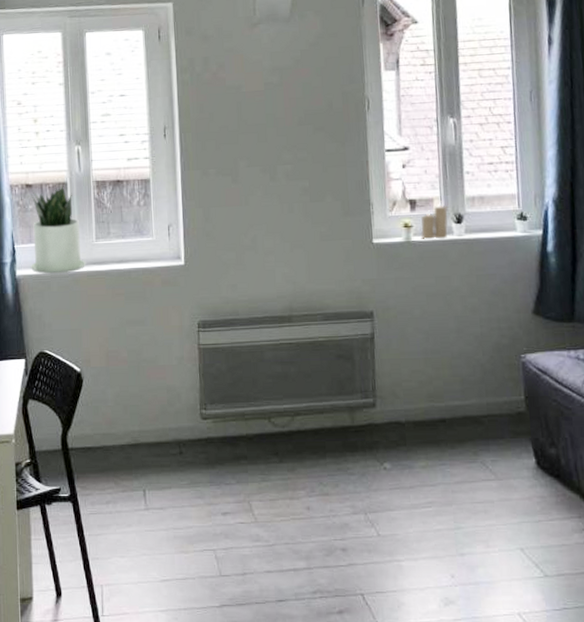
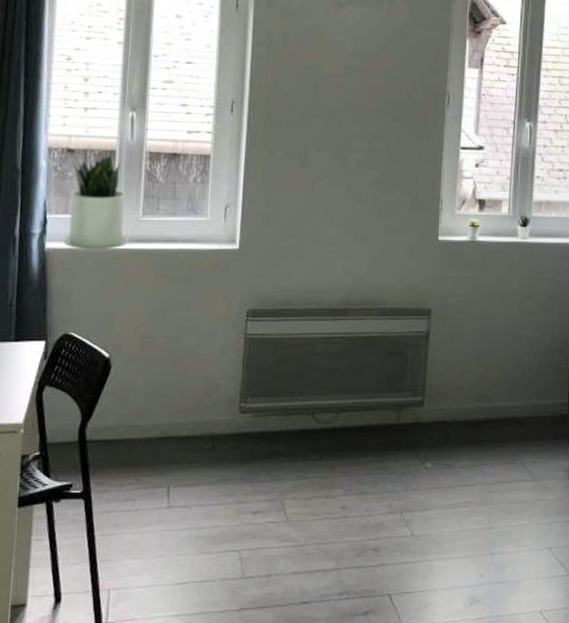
candle: present [421,201,448,240] -> none [487,203,515,241]

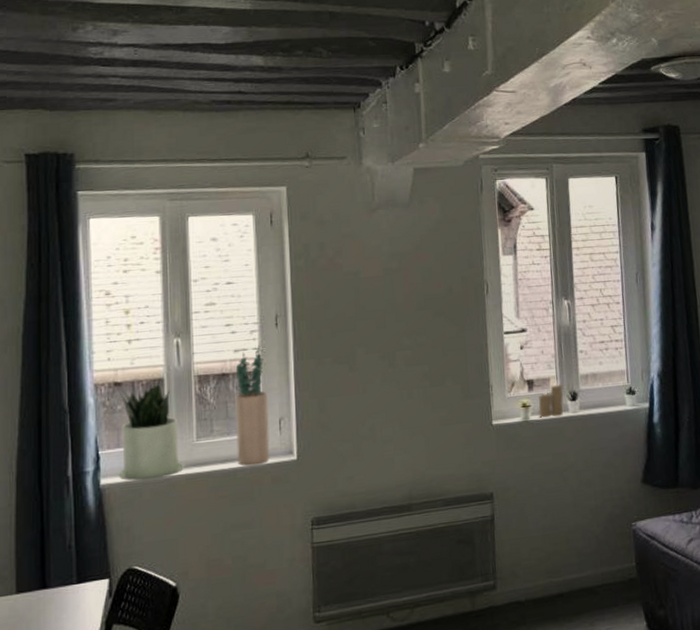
vase: none [180,127,216,250] -> present [235,343,270,467]
candle: none [487,203,515,241] -> present [538,380,564,419]

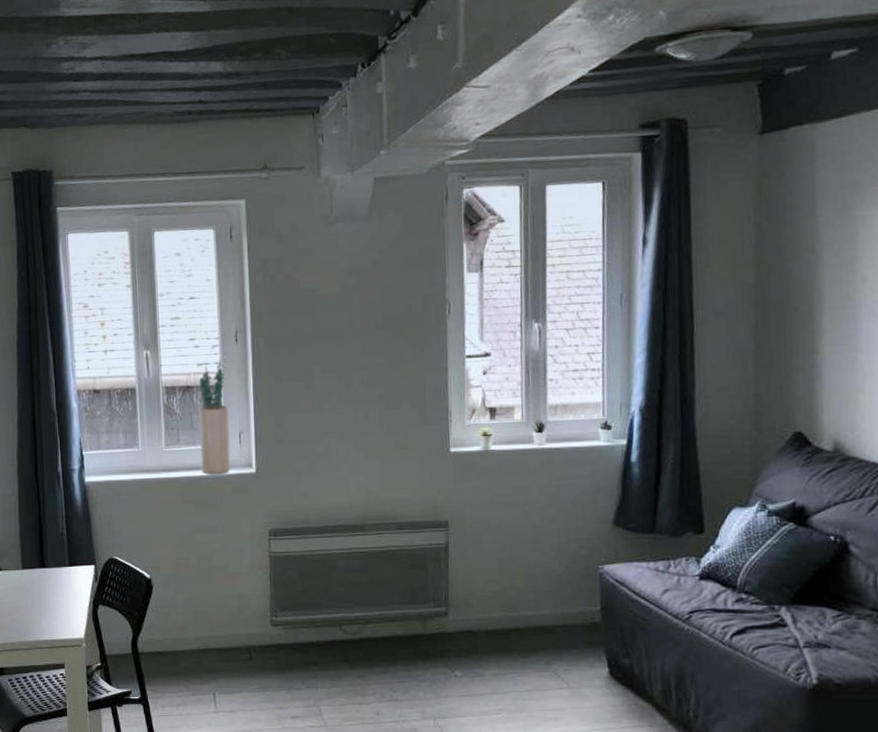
planter: present [117,381,185,481] -> none [98,391,156,482]
candle: present [538,380,564,419] -> none [500,409,529,449]

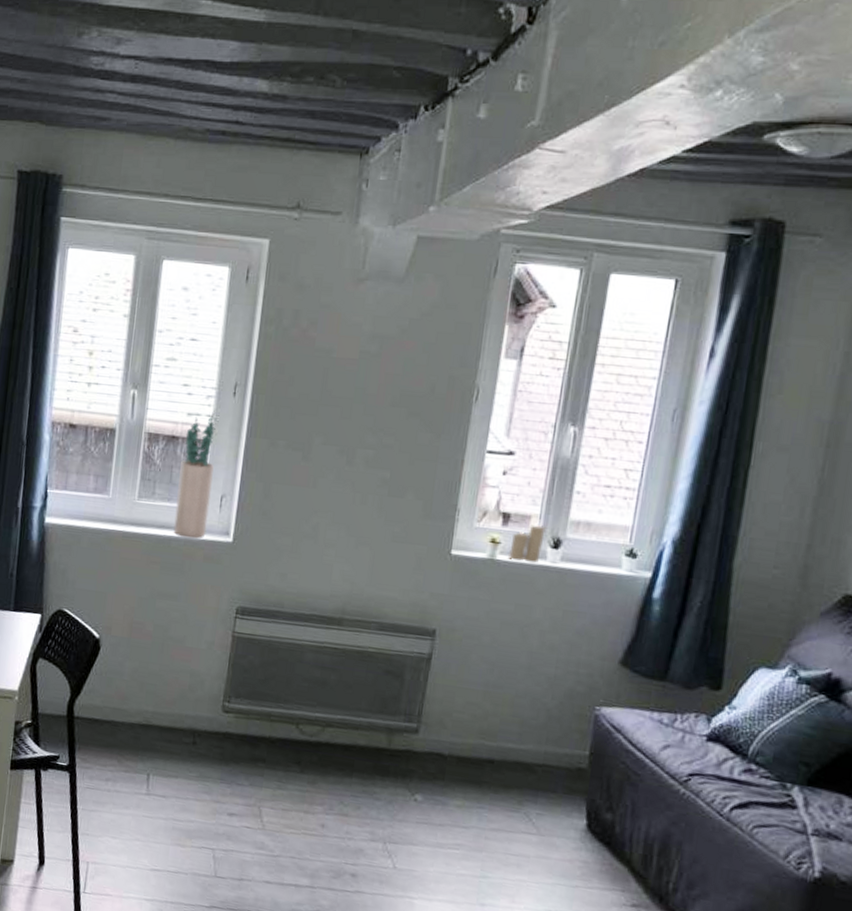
candle: none [500,409,529,449] -> present [509,520,546,564]

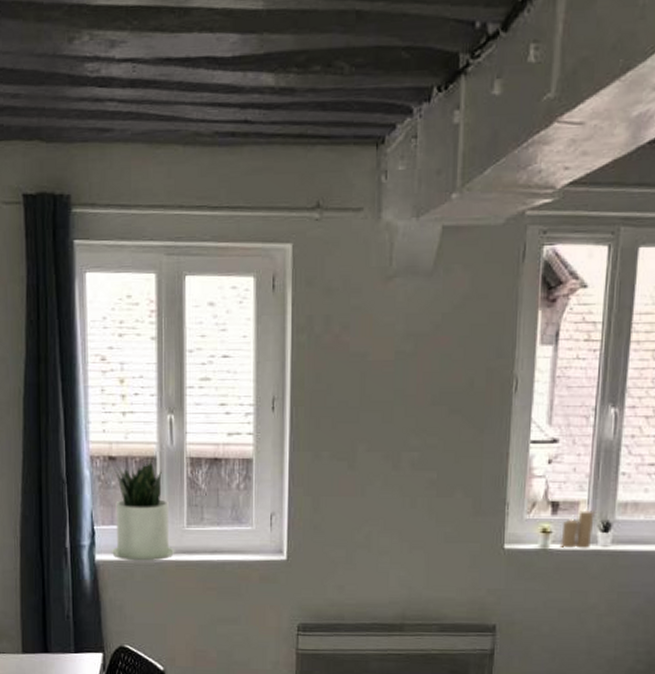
planter: none [61,431,124,530] -> present [111,460,175,562]
vase: present [173,411,217,540] -> none [226,428,261,561]

